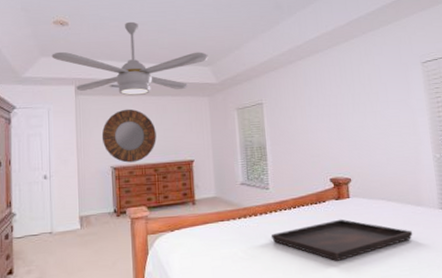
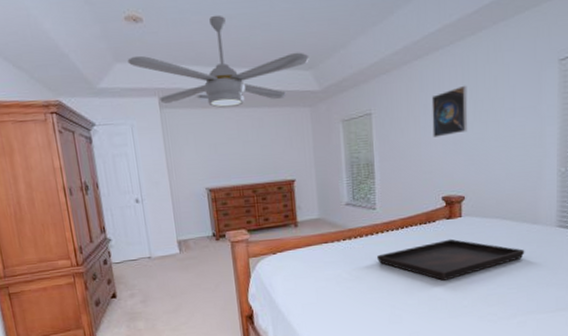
home mirror: present [101,109,156,163] -> none [193,123,254,184]
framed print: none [315,81,348,125] -> present [431,85,468,137]

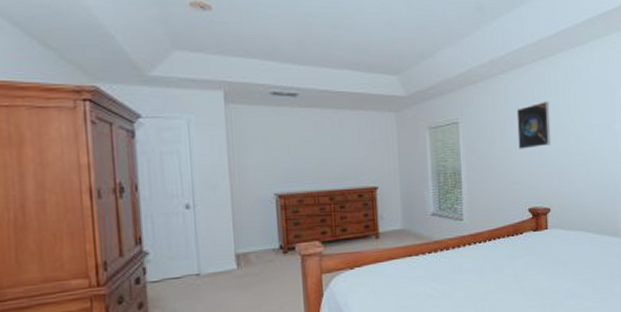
ceiling fan: present [127,15,309,108] -> none [189,11,396,107]
serving tray: present [376,238,525,281] -> none [463,251,608,296]

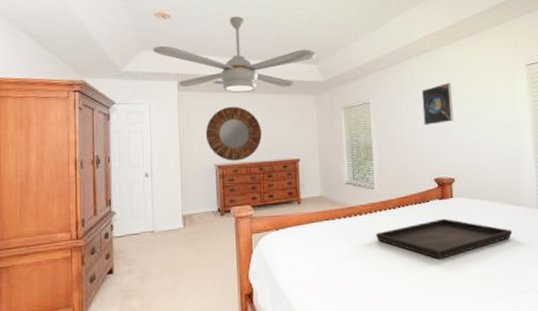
ceiling fan: none [189,11,396,107] -> present [153,16,316,92]
home mirror: none [261,123,332,190] -> present [205,106,262,161]
serving tray: none [463,251,608,296] -> present [375,218,513,259]

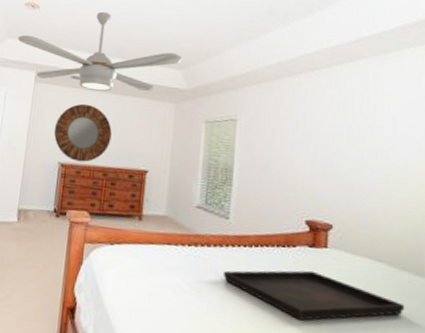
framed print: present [421,82,454,125] -> none [300,108,342,156]

